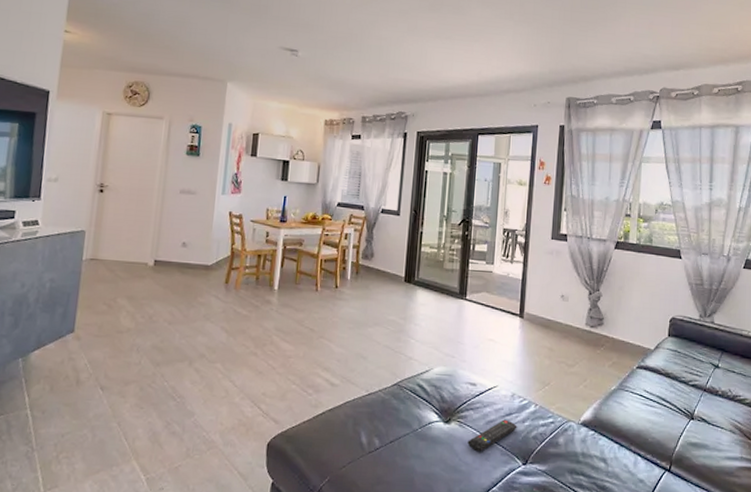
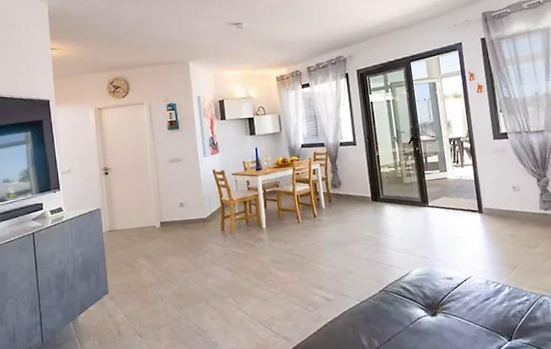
remote control: present [467,419,517,452] -> none [455,304,497,337]

